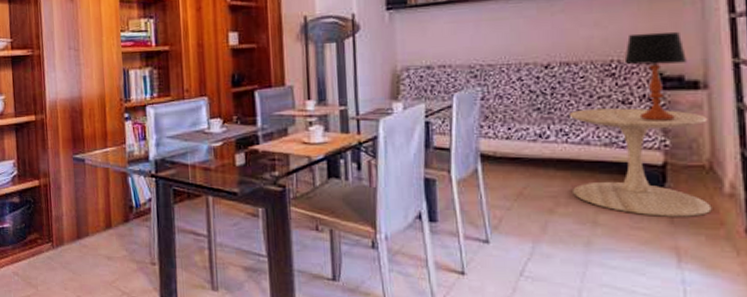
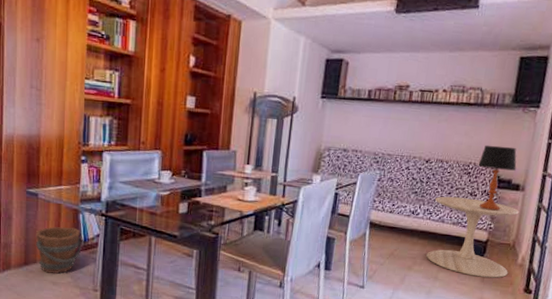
bucket: none [85,192,134,247] -> present [35,227,82,274]

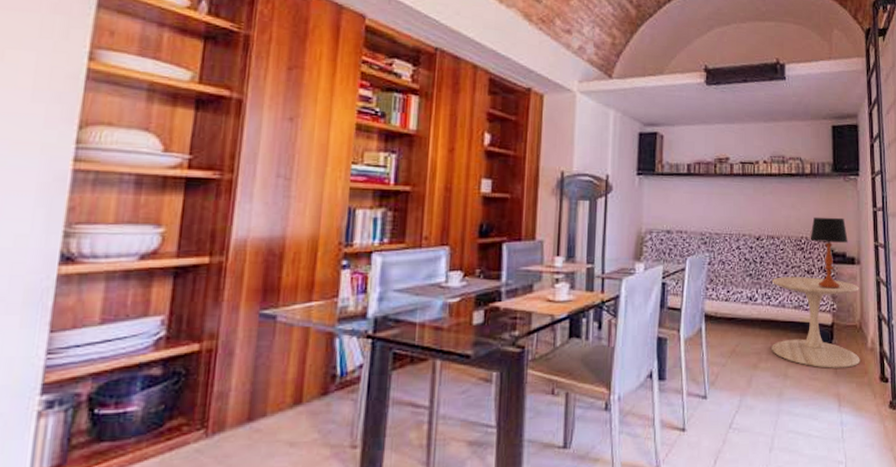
bucket: present [35,227,82,274] -> none [266,358,337,429]

